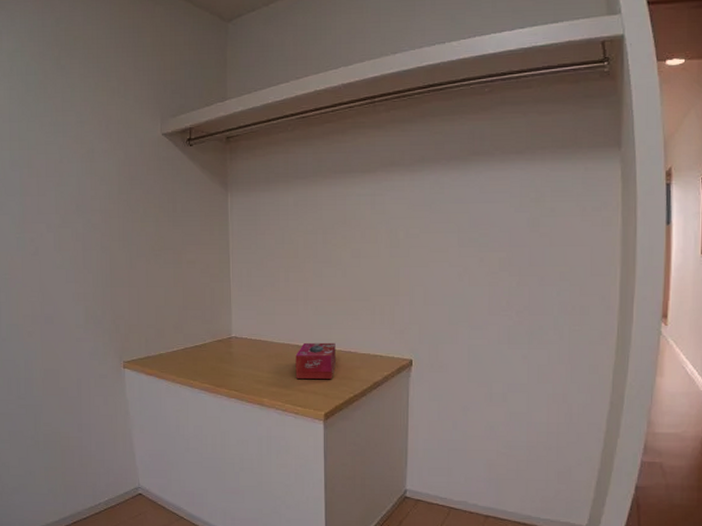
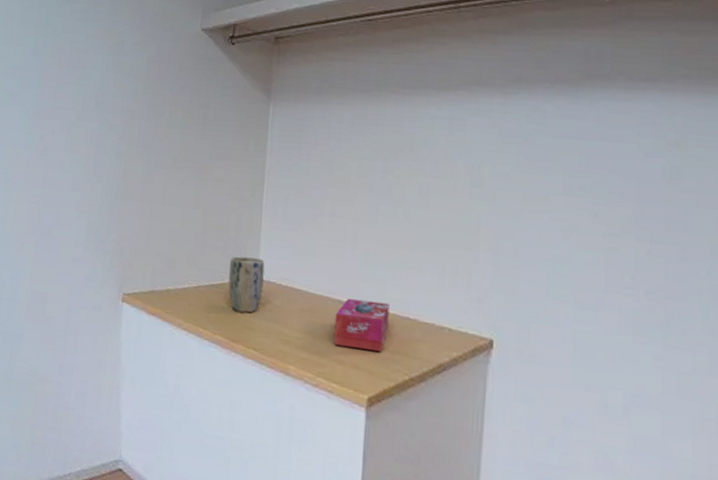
plant pot: none [208,321,237,364] -> present [228,256,265,313]

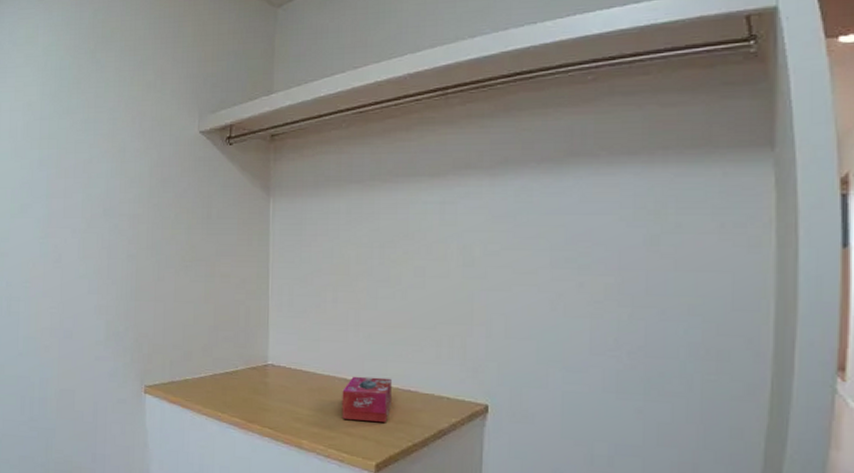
plant pot: present [228,256,265,313] -> none [241,345,274,396]

